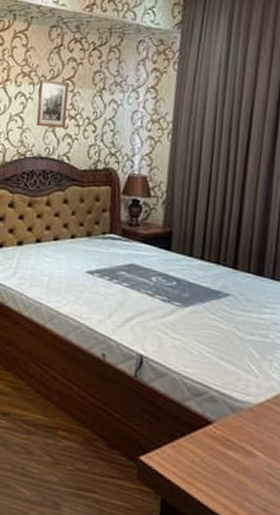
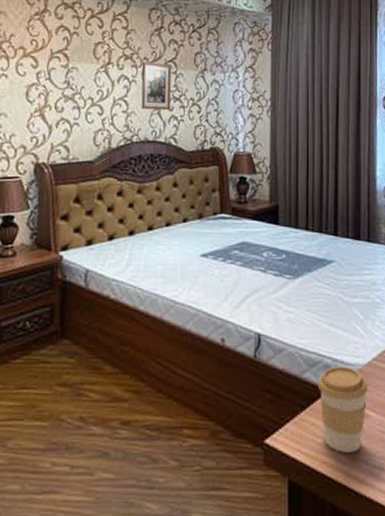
coffee cup: none [200,400,258,488] -> present [317,366,368,453]

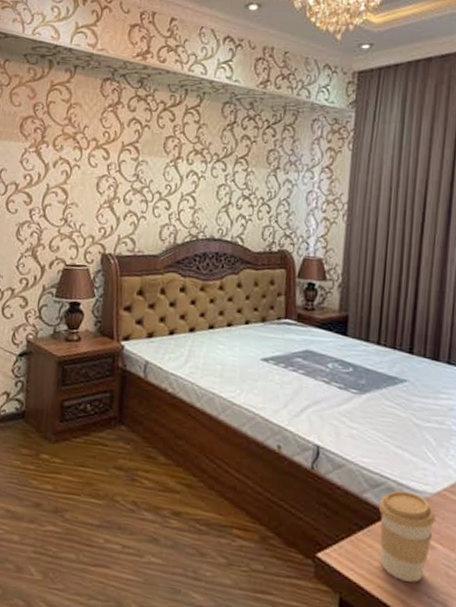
picture frame: present [141,62,172,110] -> none [208,157,243,208]

